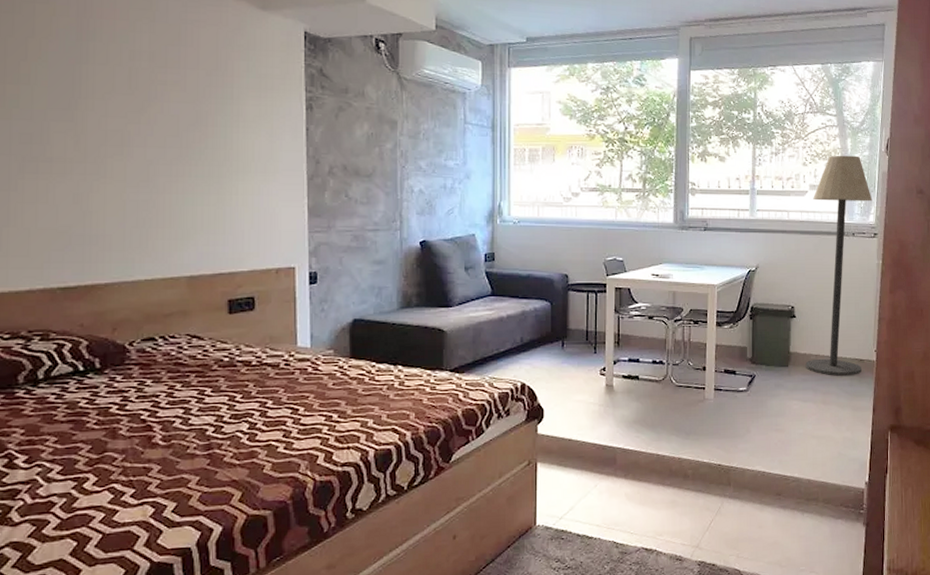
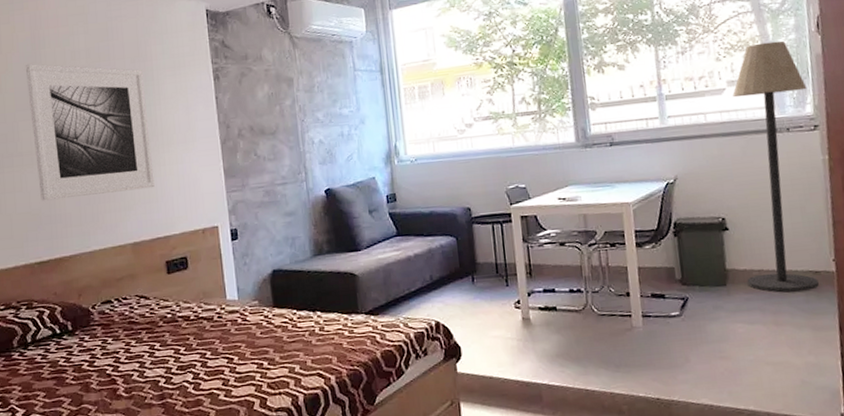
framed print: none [65,55,223,218] -> present [25,63,155,201]

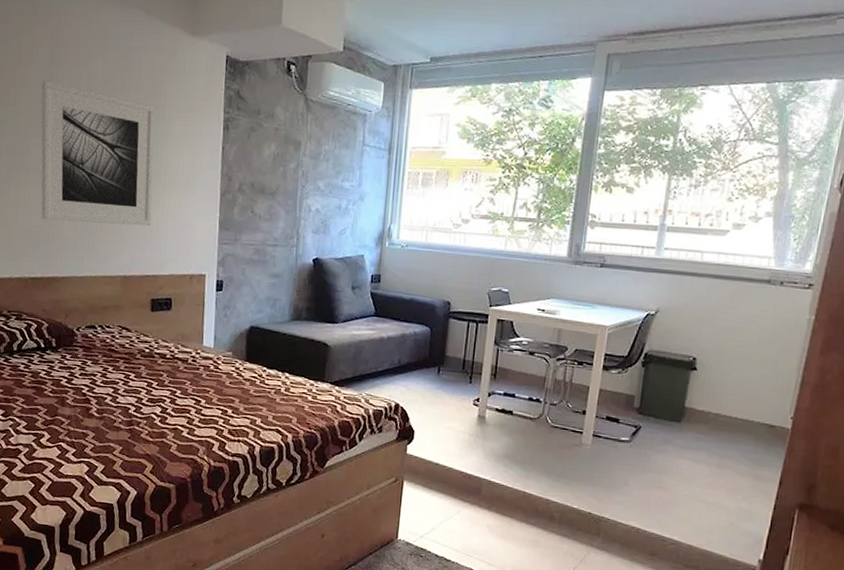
floor lamp: present [732,40,819,293] -> none [701,190,813,442]

